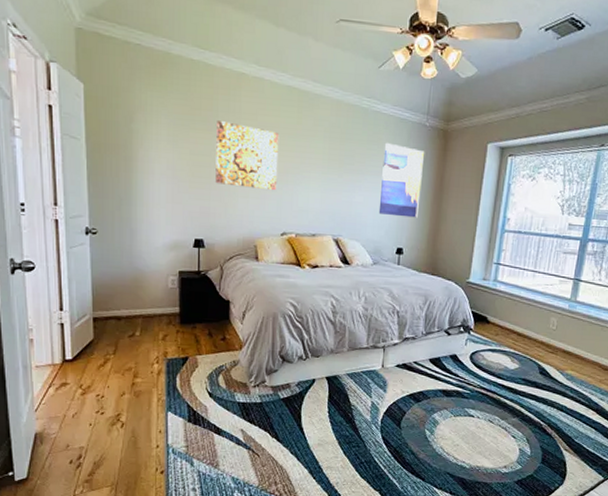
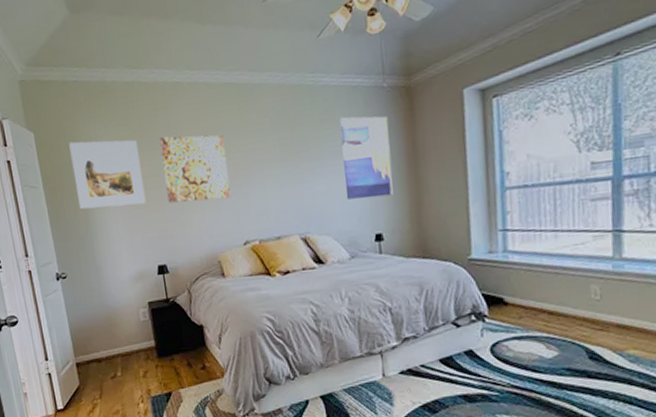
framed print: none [121,102,194,179] -> present [69,140,146,210]

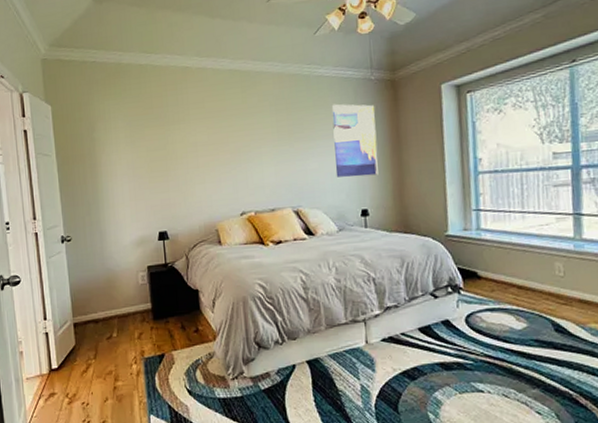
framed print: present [69,140,146,210] -> none [83,115,152,178]
wall art: present [160,135,230,204] -> none [168,114,230,175]

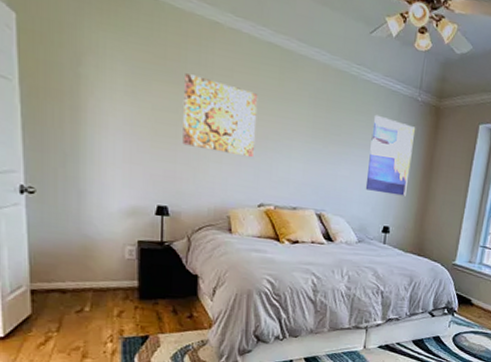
wall art: none [168,114,230,175] -> present [182,73,258,158]

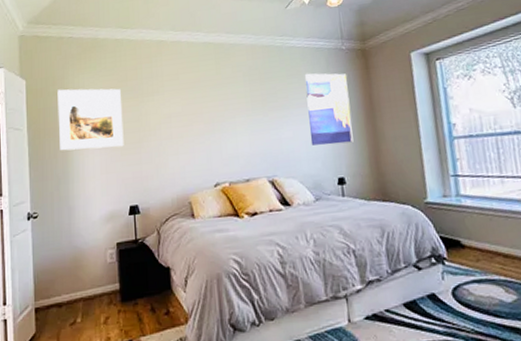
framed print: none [66,41,157,138] -> present [57,88,124,151]
wall art: present [182,73,258,158] -> none [142,86,204,147]

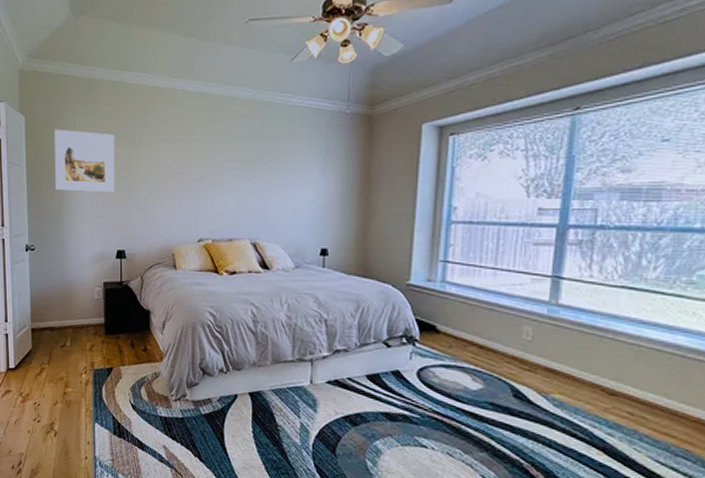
wall art: present [305,73,354,146] -> none [298,136,348,214]

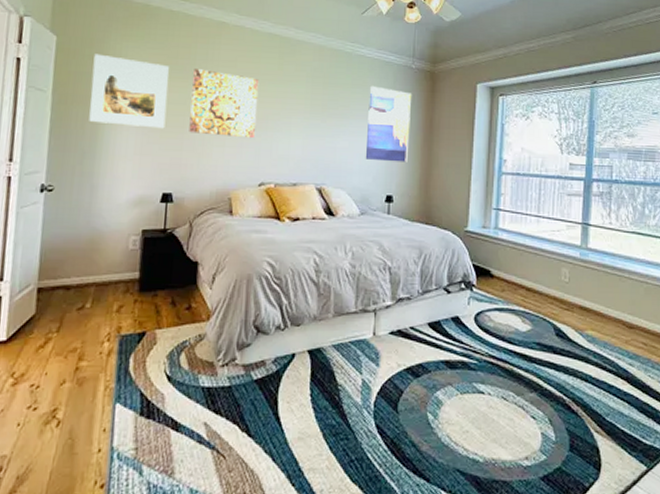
wall art: none [135,135,193,198] -> present [189,69,259,139]
wall art: none [298,136,348,214] -> present [365,85,412,162]

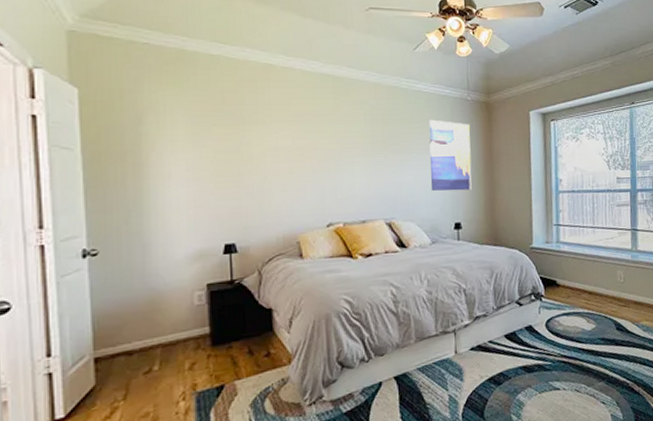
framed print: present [89,53,169,129] -> none [127,105,219,179]
wall art: present [189,69,259,139] -> none [244,114,318,181]

